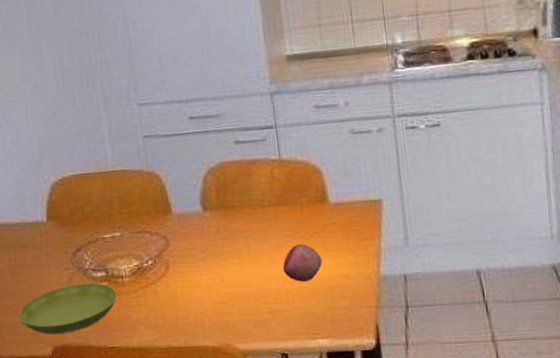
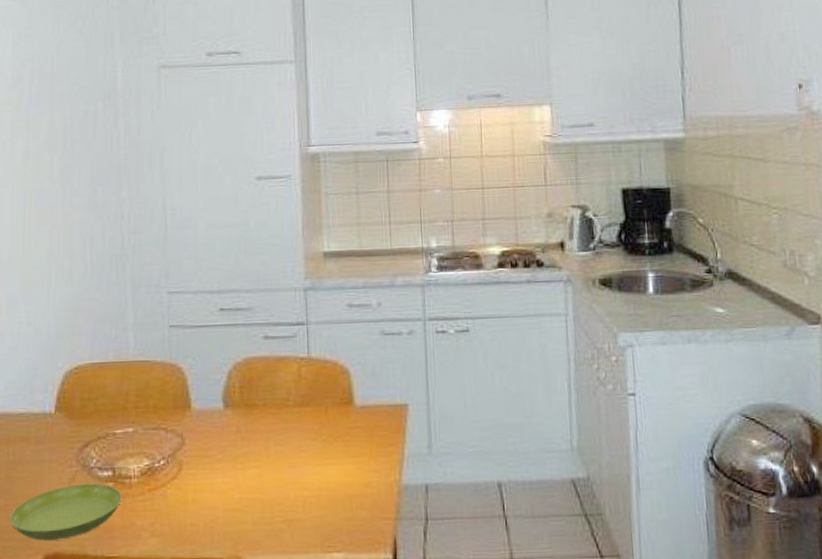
fruit: present [283,244,322,282] -> none [303,448,343,489]

